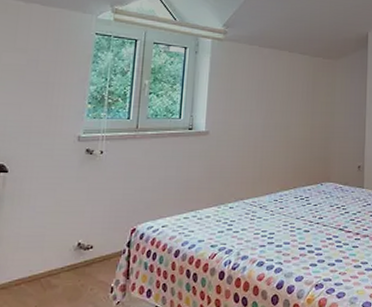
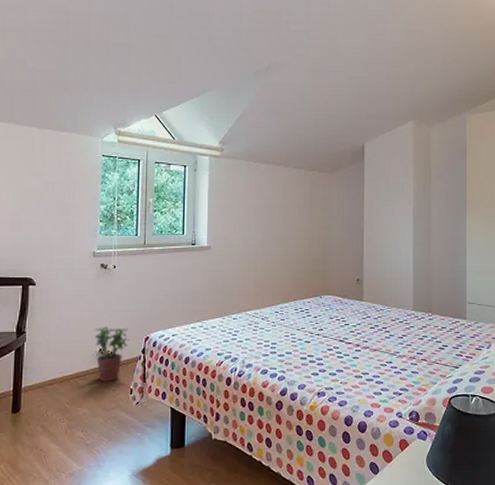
potted plant: none [73,218,113,280] -> present [94,326,129,382]

